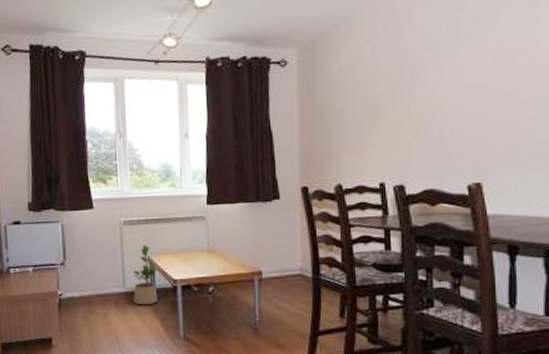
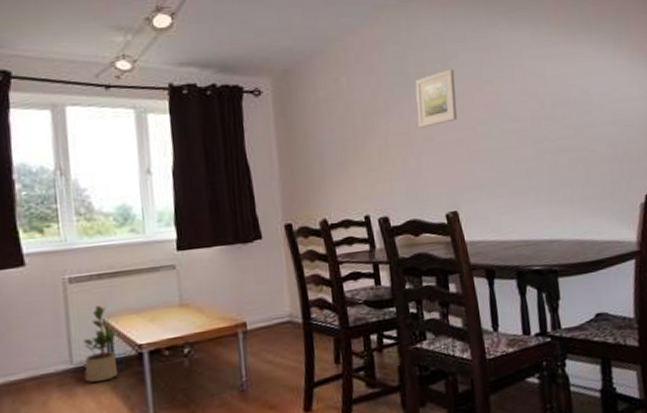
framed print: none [445,31,493,96] -> present [415,69,457,128]

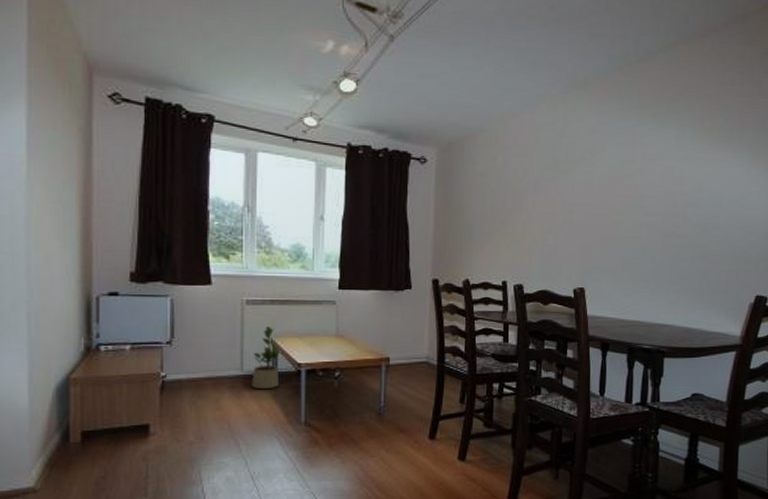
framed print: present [415,69,457,128] -> none [561,160,600,210]

